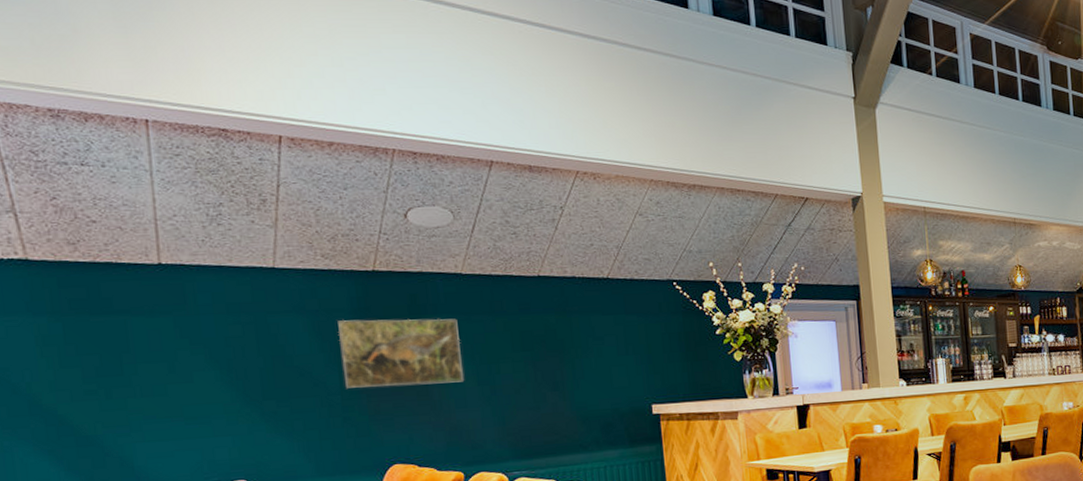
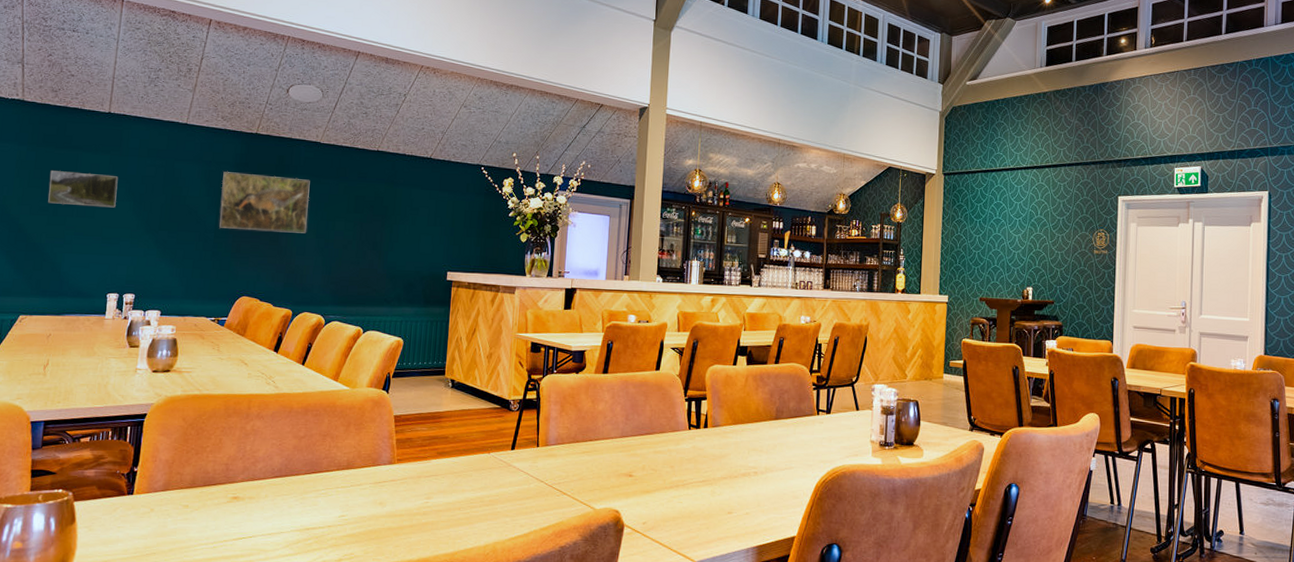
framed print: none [89,341,195,385] -> present [48,170,118,208]

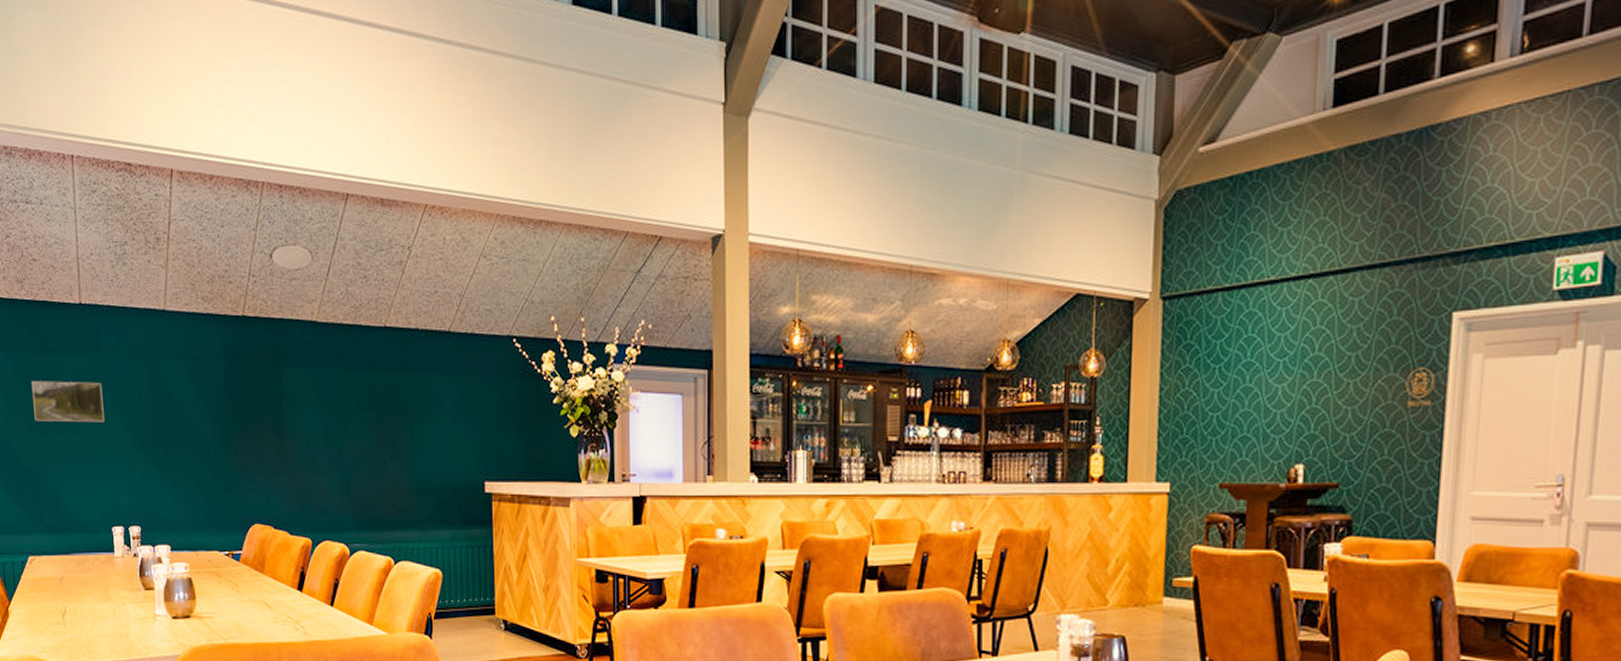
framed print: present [219,172,310,233] -> none [212,368,315,442]

